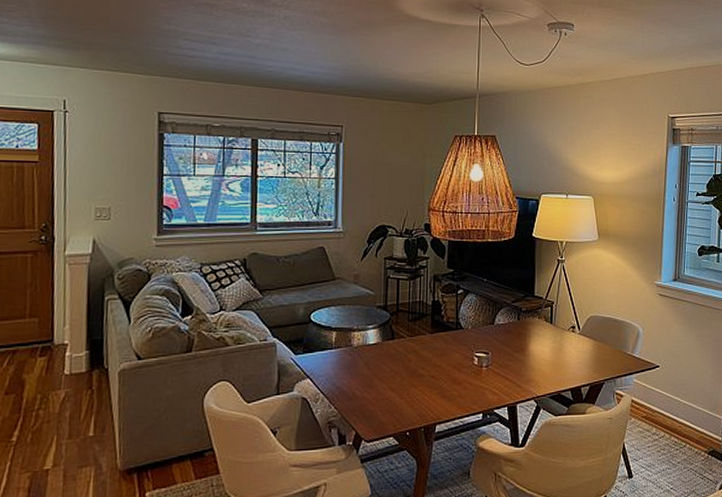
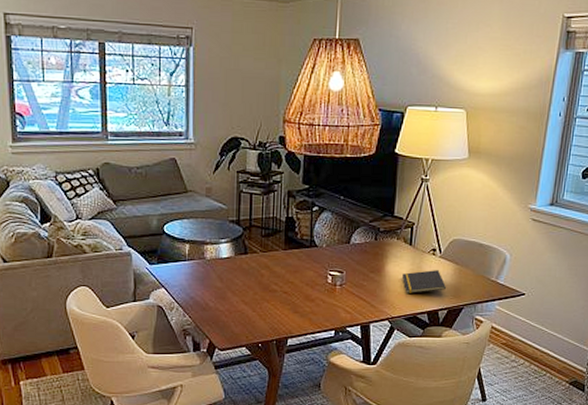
notepad: none [545,347,588,371] -> present [402,270,447,293]

